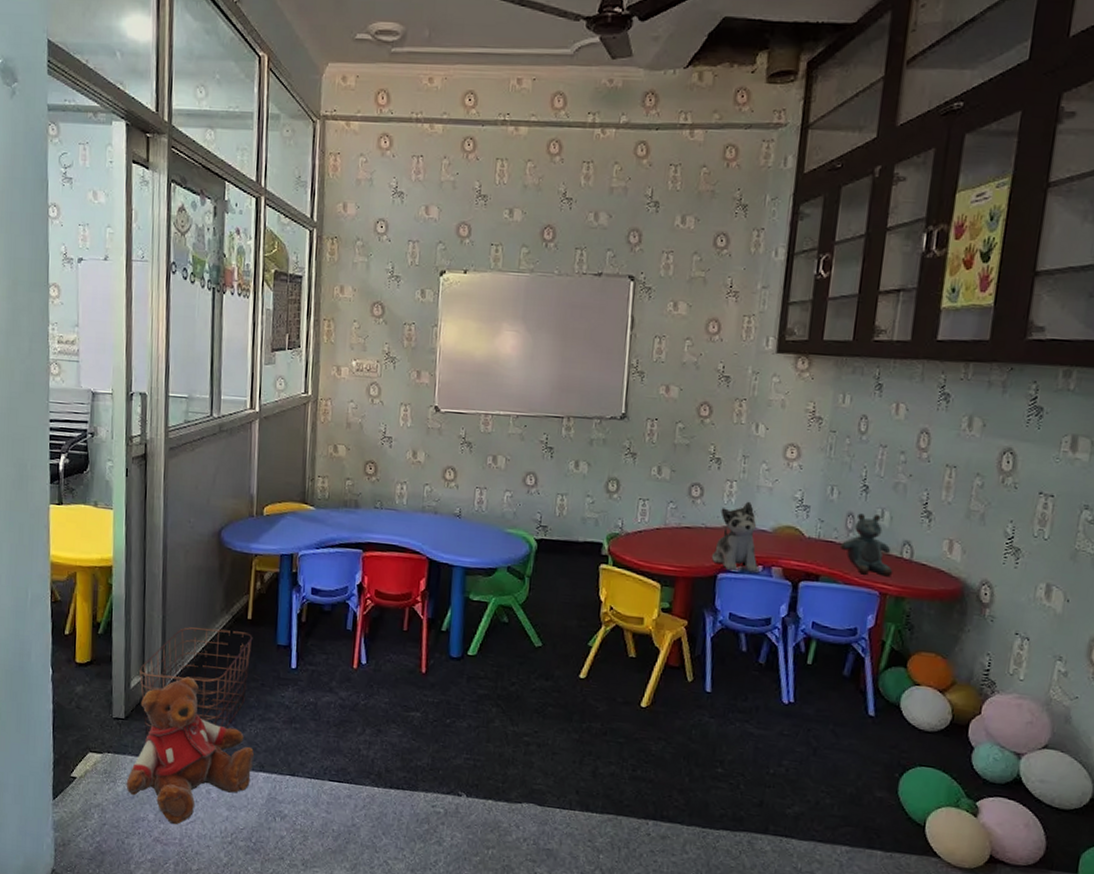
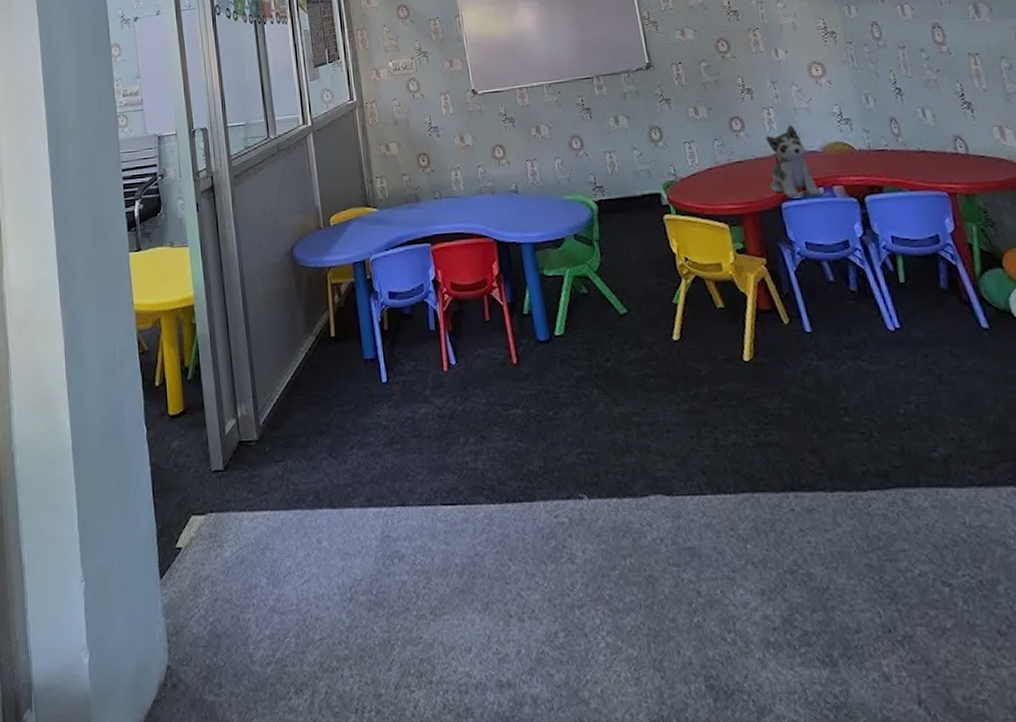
teddy bear: present [126,676,255,825] -> none [233,411,361,588]
basket: present [139,627,253,736] -> none [232,351,342,486]
stuffed animal: present [839,513,893,577] -> none [892,113,955,178]

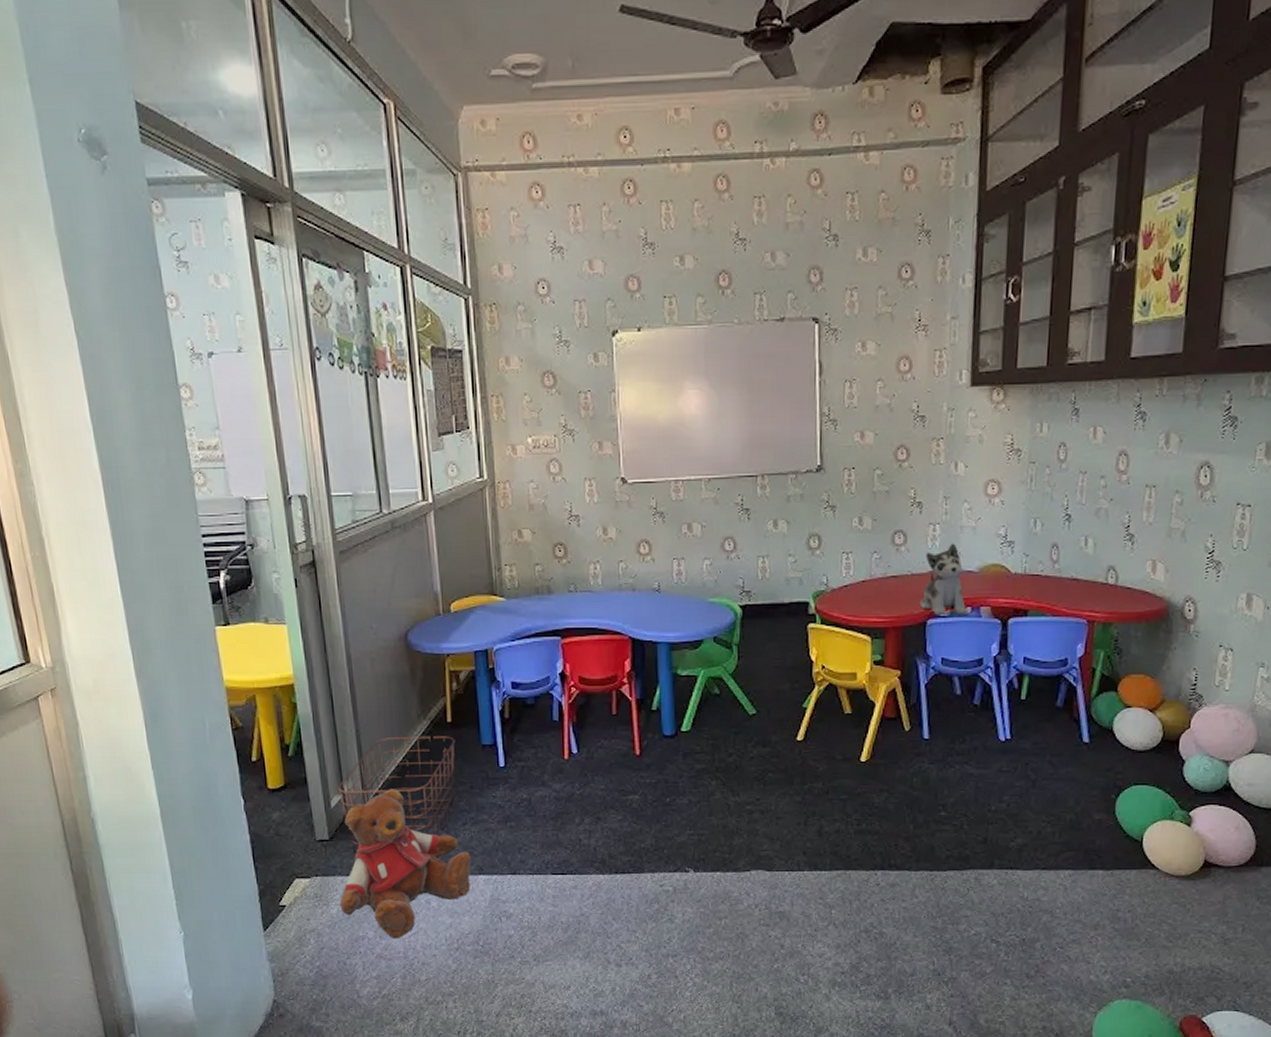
basket: none [232,351,342,486] -> present [338,736,456,855]
teddy bear: none [233,411,361,588] -> present [339,789,472,939]

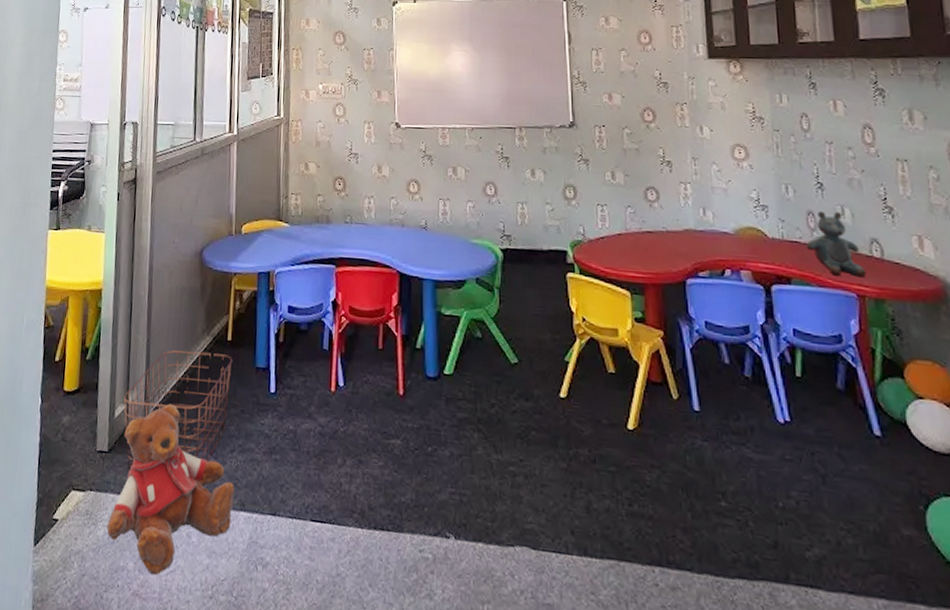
plush toy: present [919,543,969,616] -> none [676,203,729,277]
stuffed animal: none [1046,542,1100,604] -> present [805,211,867,278]

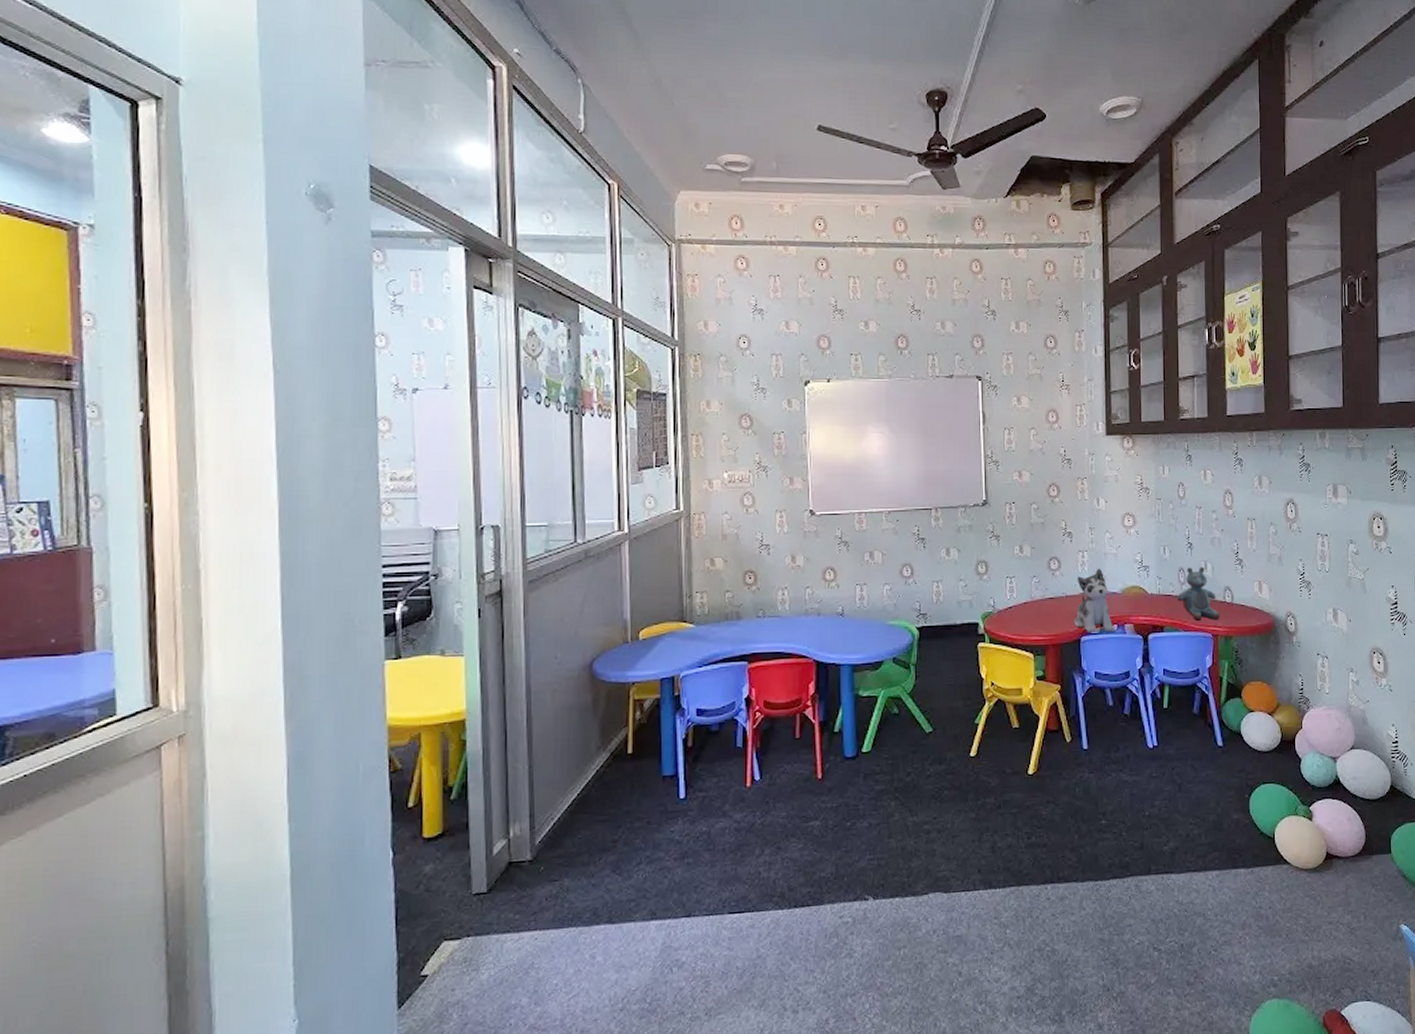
teddy bear: present [106,404,236,576] -> none [492,829,644,1005]
basket: present [124,350,233,471] -> none [504,768,635,908]
plush toy: none [676,203,729,277] -> present [1073,568,1115,633]

